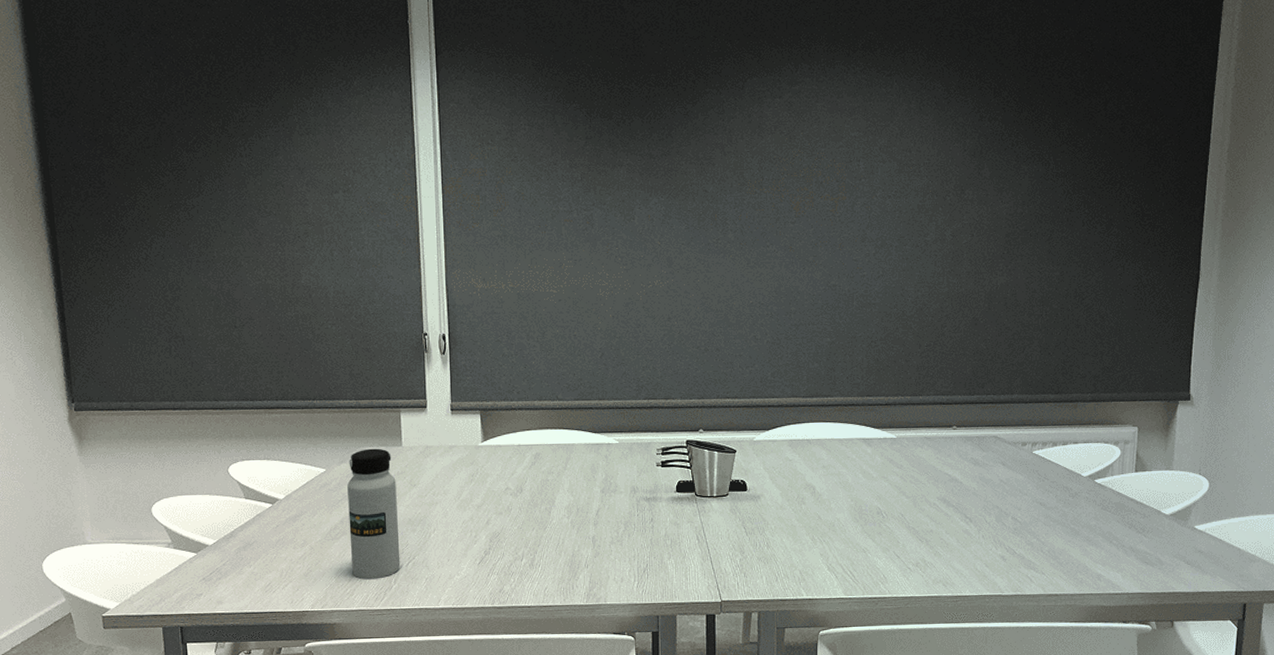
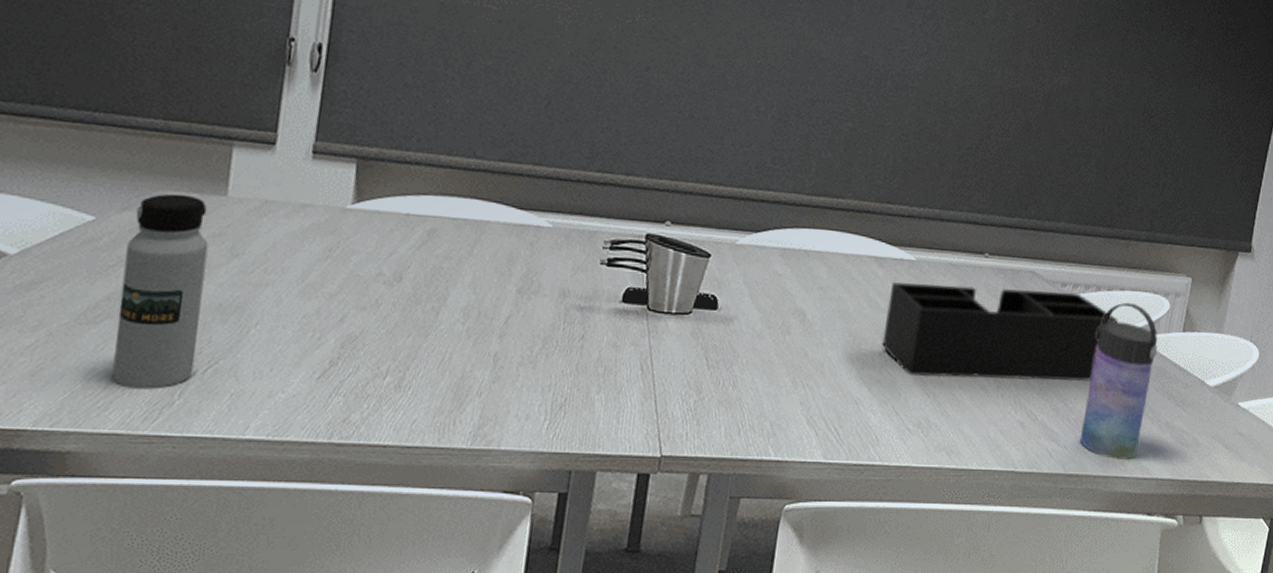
desk organizer: none [878,449,1076,527] -> present [882,282,1118,382]
water bottle: none [1054,453,1114,580] -> present [1079,302,1158,460]

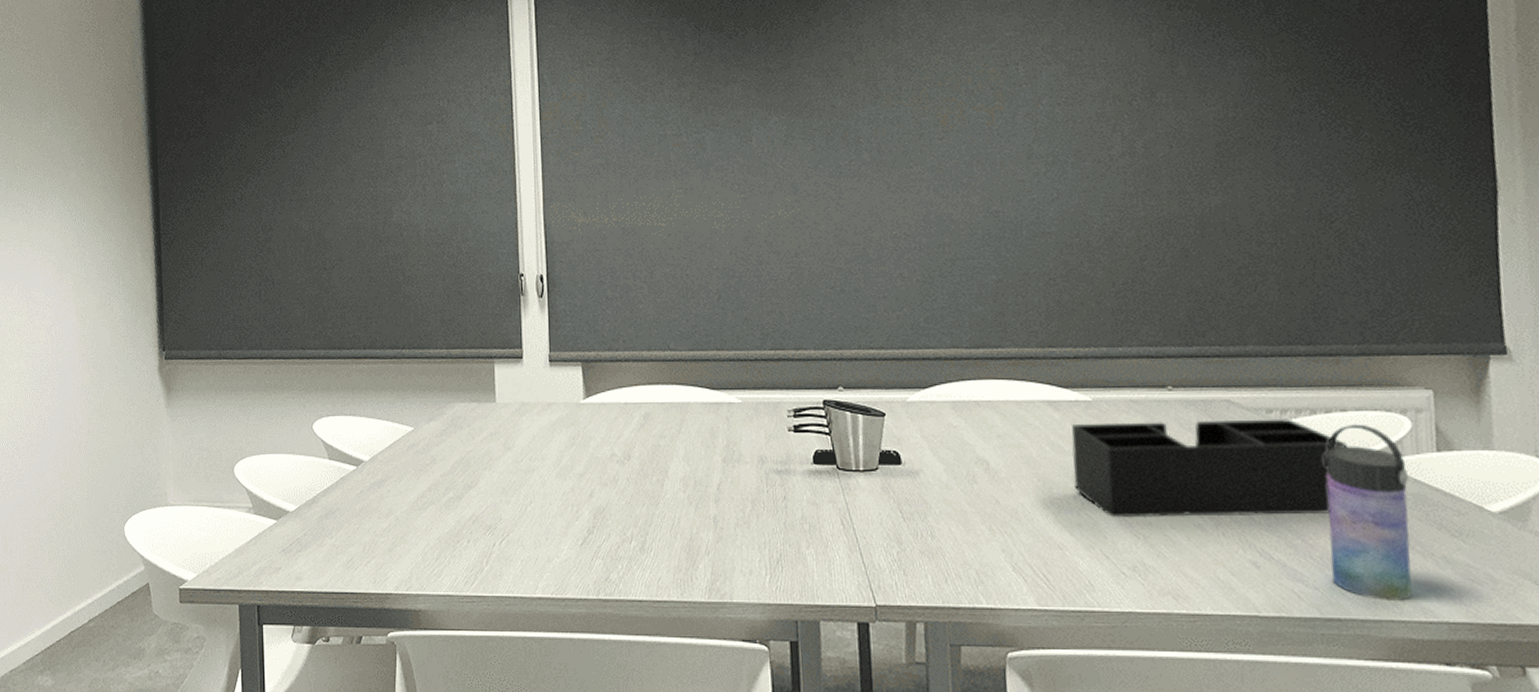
water bottle: present [112,193,209,389] -> none [436,404,493,559]

